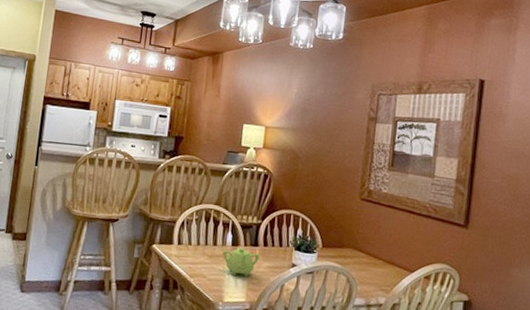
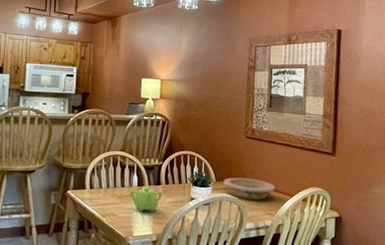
bowl: none [331,244,392,274] -> present [223,177,275,200]

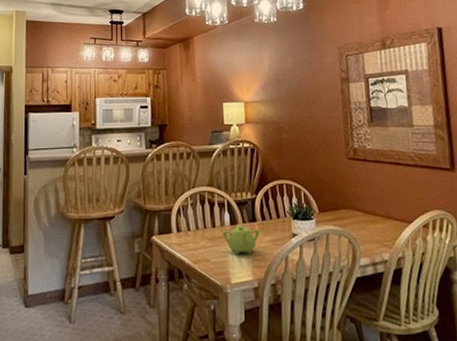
bowl: present [223,177,275,200] -> none [328,205,389,231]

